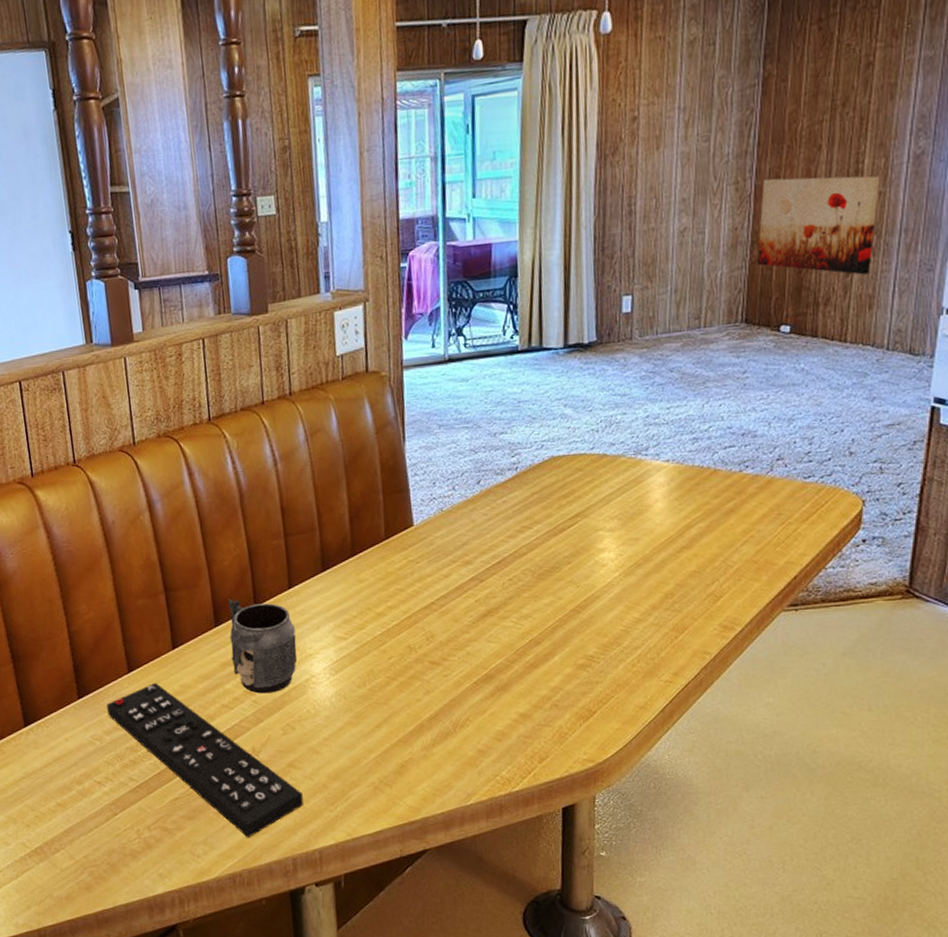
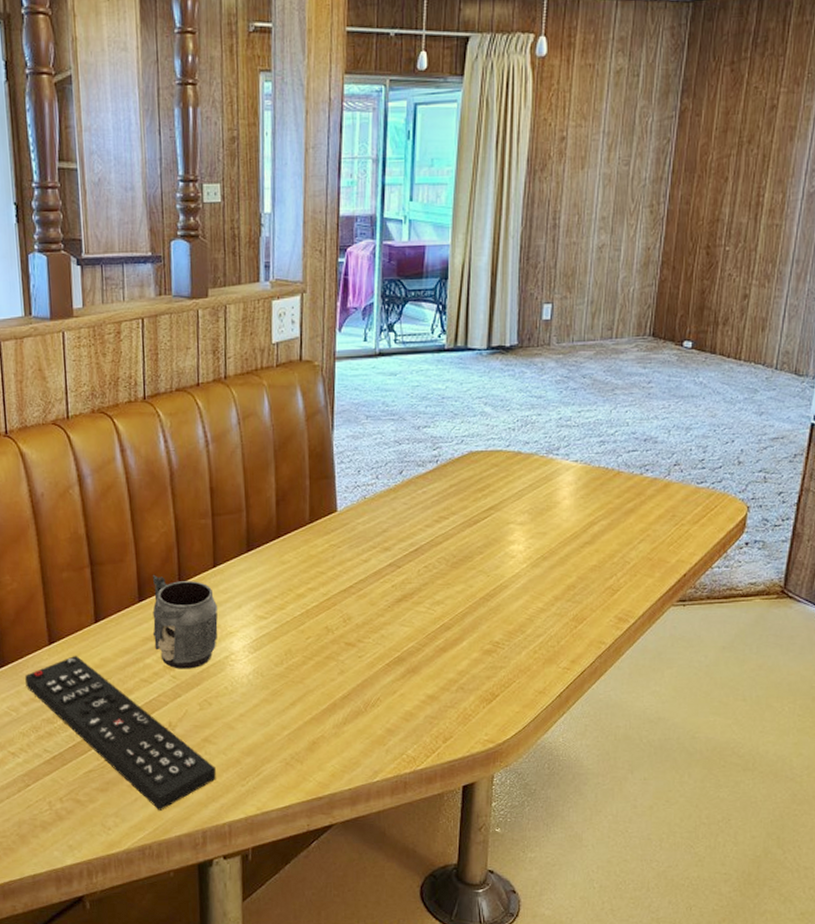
wall art: present [757,176,880,275] -> none [667,204,778,299]

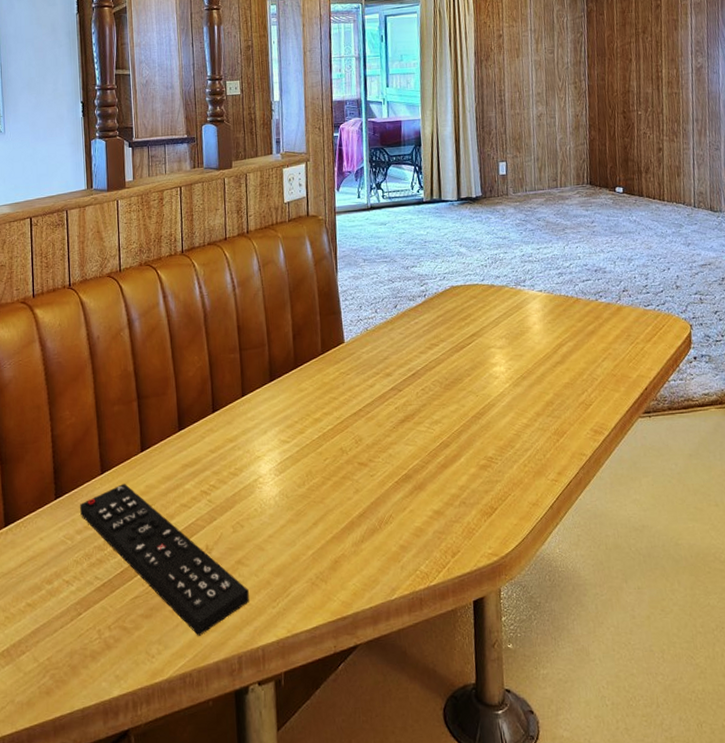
mug: present [152,574,218,669] -> none [190,405,247,494]

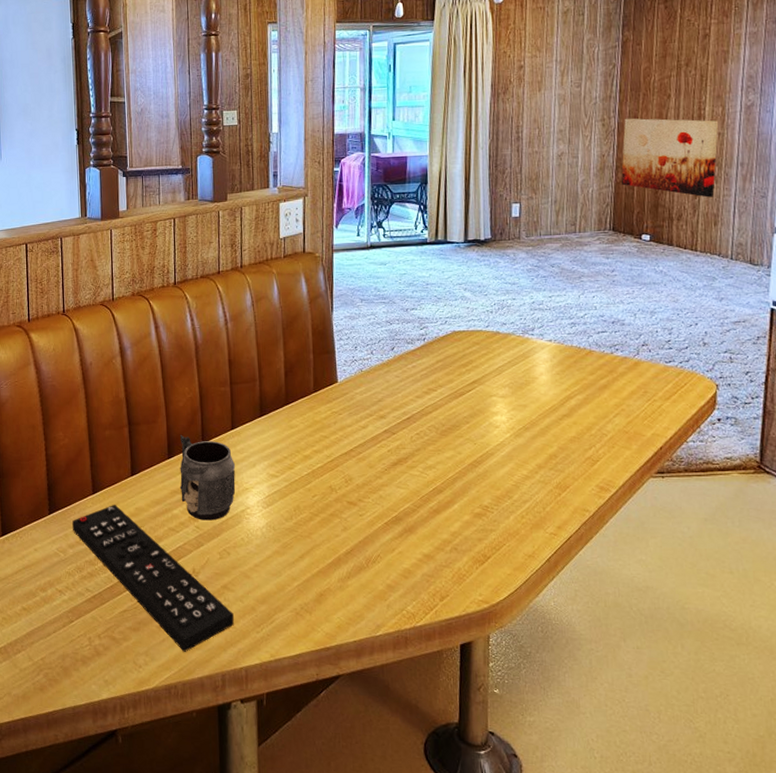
mug: none [190,405,247,494] -> present [179,434,236,521]
wall art: none [593,81,676,152] -> present [621,118,719,198]

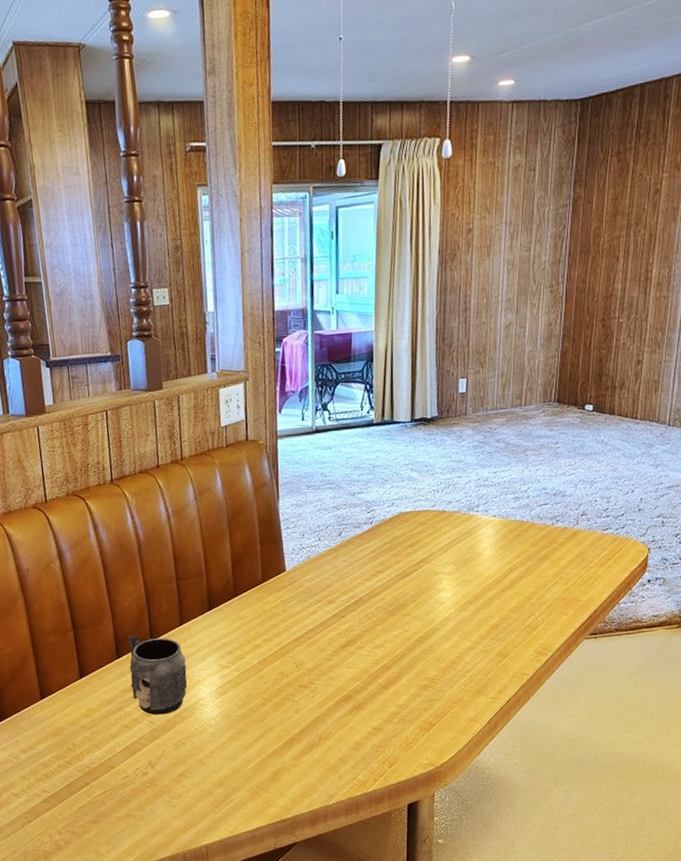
remote control: present [72,504,234,652] -> none [22,707,193,838]
wall art: present [621,118,719,198] -> none [568,283,665,364]

